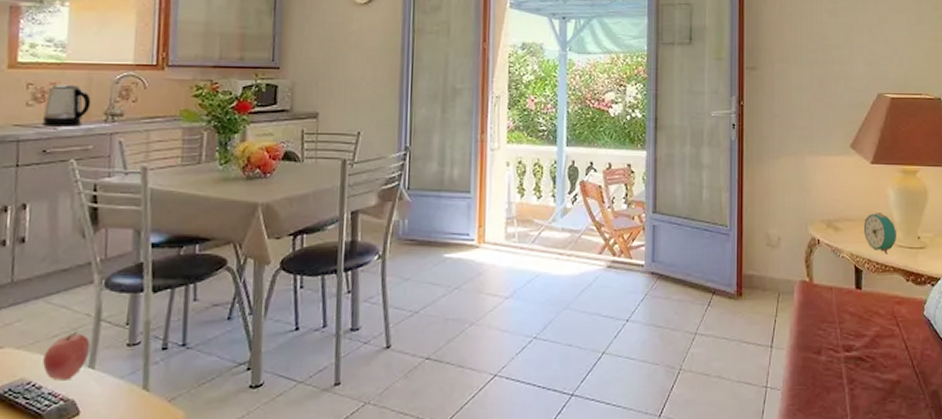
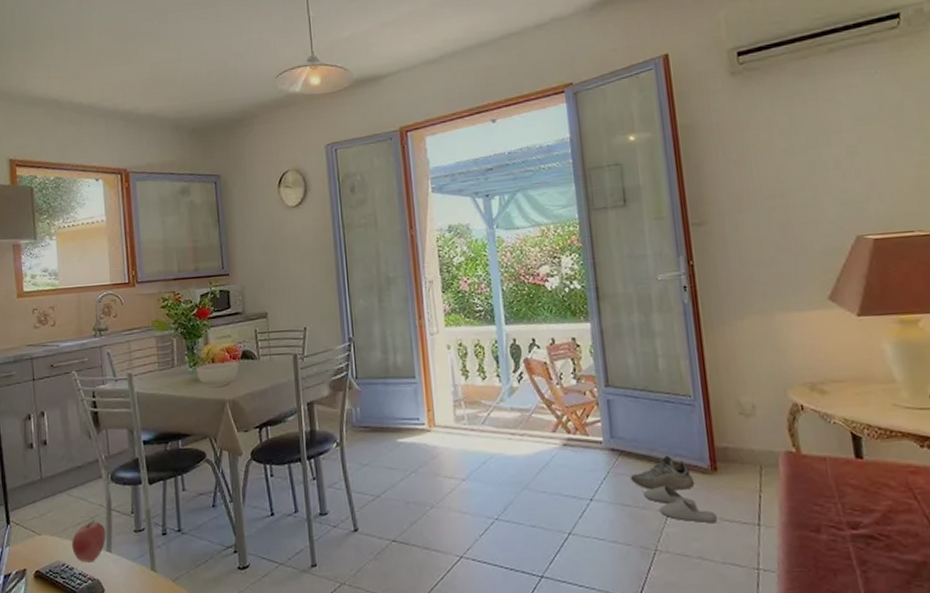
kettle: present [41,84,91,127] -> none [47,306,82,345]
bowl: none [226,161,280,189] -> present [195,361,240,388]
athletic shoe: none [665,281,722,313] -> present [630,456,695,490]
slippers: none [675,309,737,345] -> present [643,486,717,524]
alarm clock: present [863,213,896,254] -> none [856,371,902,418]

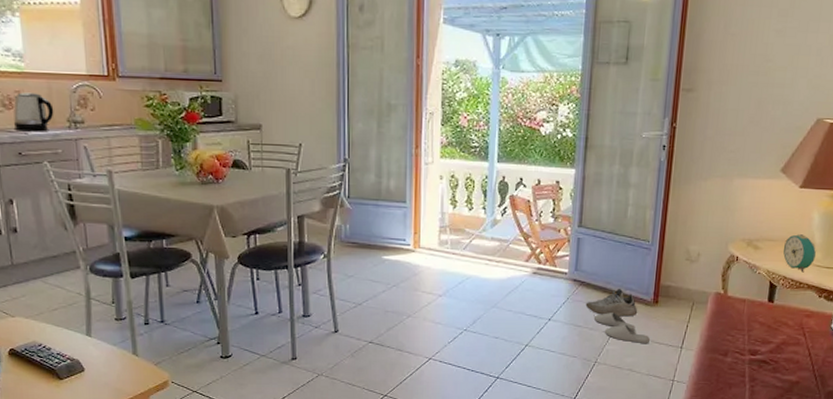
kettle: none [47,306,82,345] -> present [13,92,54,132]
fruit: present [71,520,106,563] -> none [47,307,86,345]
bowl: present [195,361,240,388] -> none [182,168,230,193]
alarm clock: none [856,371,902,418] -> present [783,234,816,273]

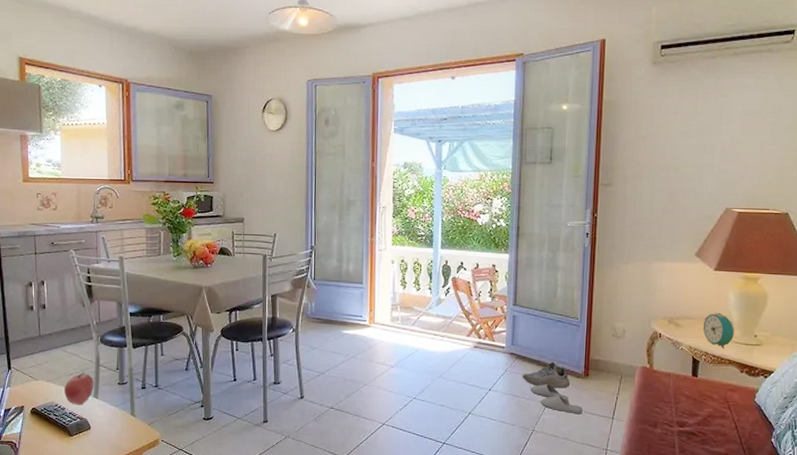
kettle: present [13,92,54,132] -> none [49,194,81,226]
fruit: none [47,307,86,345] -> present [63,372,94,405]

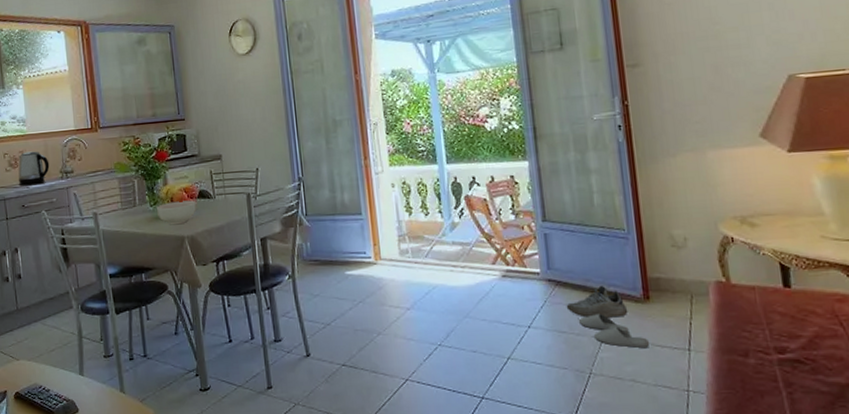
kettle: none [49,194,81,226] -> present [18,151,50,187]
fruit: present [63,372,94,405] -> none [46,347,78,385]
bowl: none [179,255,217,276] -> present [156,200,197,225]
alarm clock: present [703,313,734,349] -> none [786,204,830,249]

